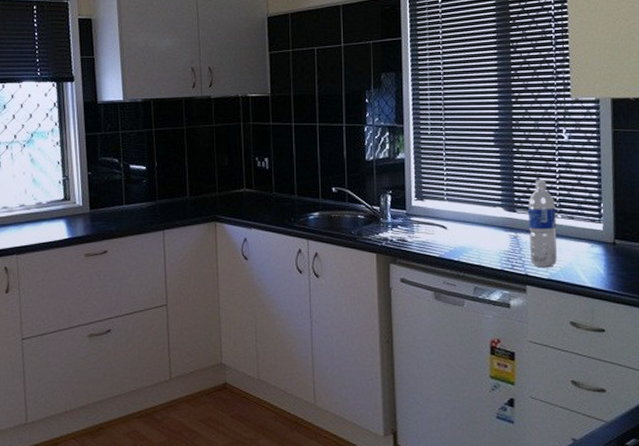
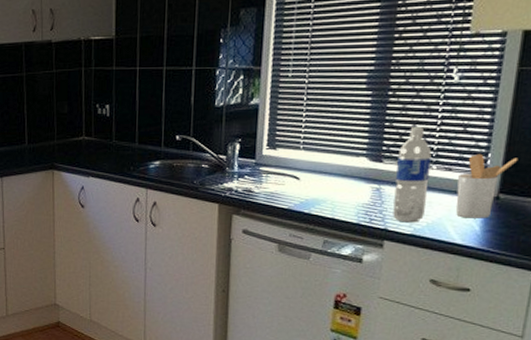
utensil holder: none [580,203,625,263] -> present [456,153,518,219]

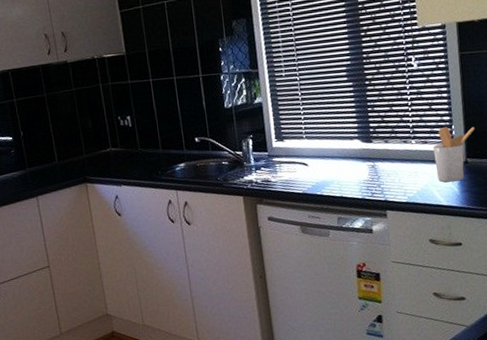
water bottle: present [393,127,432,223] -> none [383,109,414,193]

